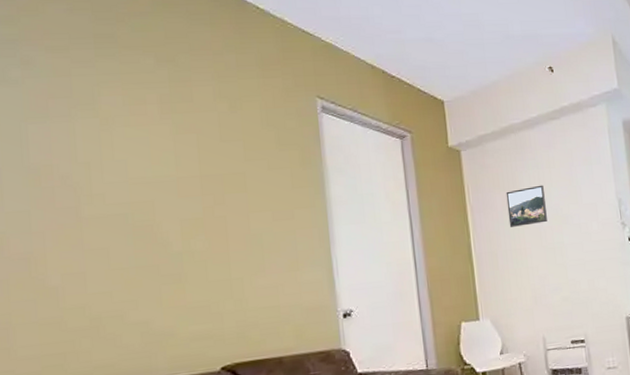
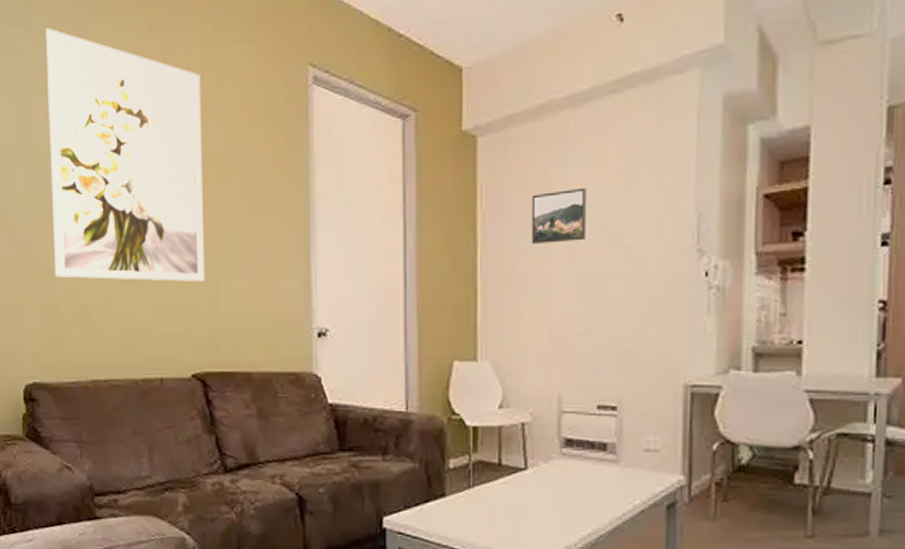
wall art: none [41,60,230,293] -> present [46,28,206,282]

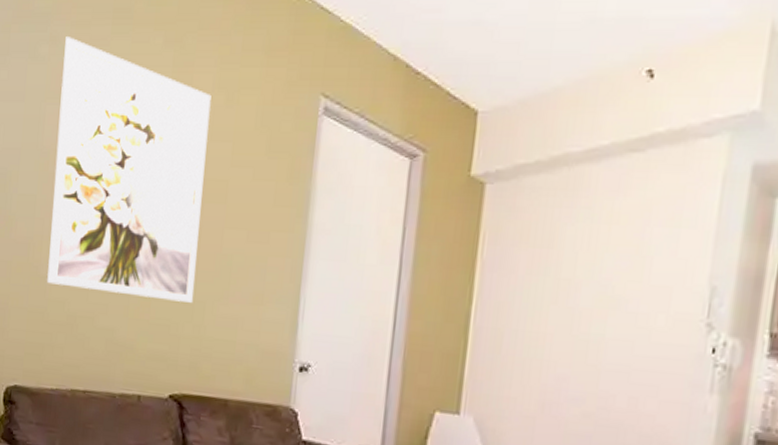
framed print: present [531,187,586,244] -> none [529,246,594,302]

